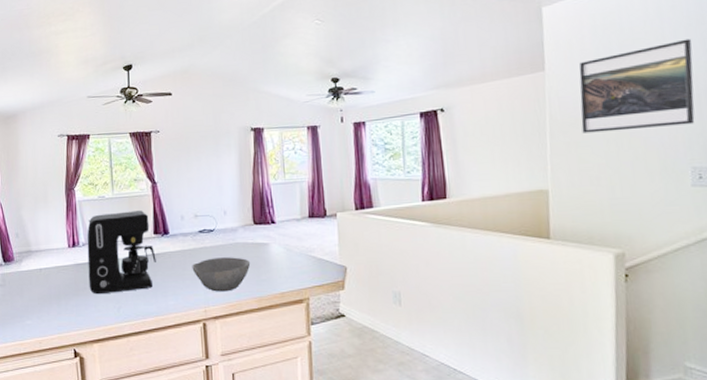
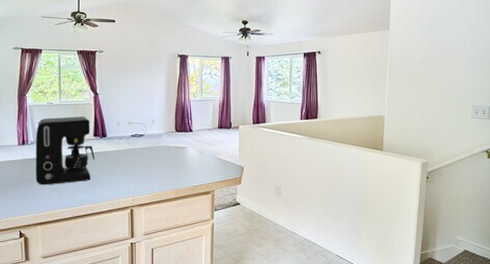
bowl: present [192,257,251,292] -> none [124,157,171,185]
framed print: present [579,38,695,133] -> none [409,16,480,77]

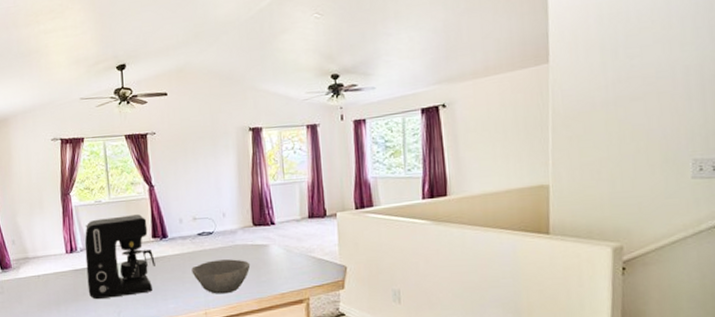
bowl: none [124,157,171,185] -> present [191,259,251,294]

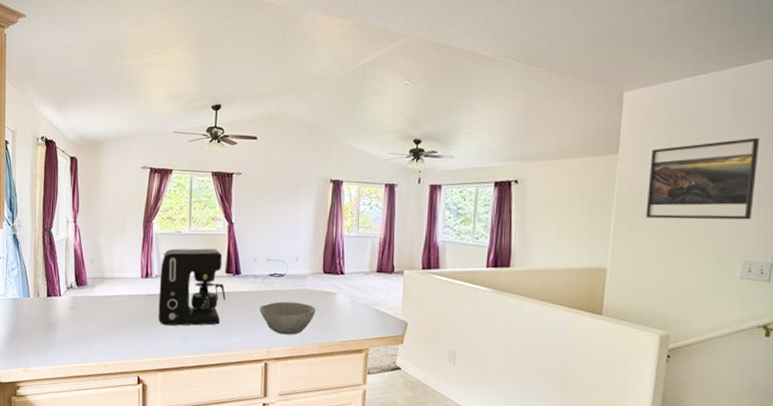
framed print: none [583,27,699,127] -> present [646,137,760,220]

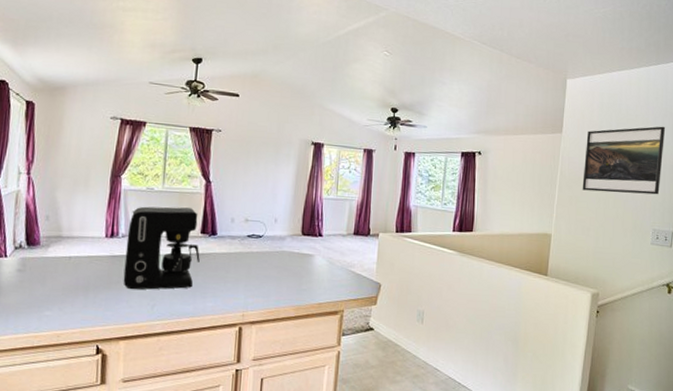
bowl: present [259,301,316,335] -> none [235,263,294,298]

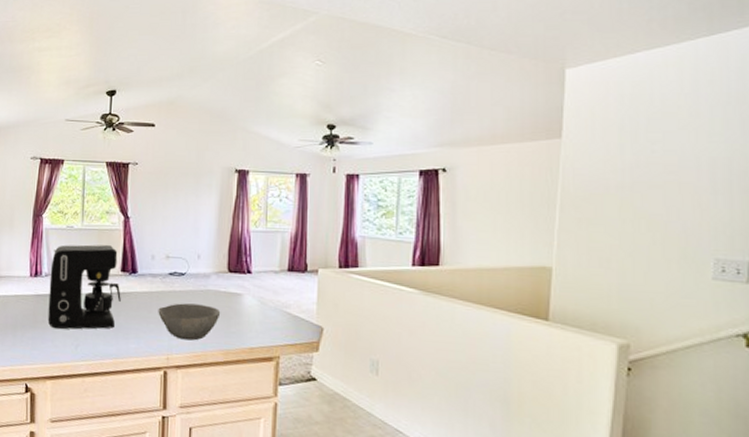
bowl: none [235,263,294,298] -> present [158,303,221,341]
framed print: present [582,126,666,195] -> none [596,118,730,212]

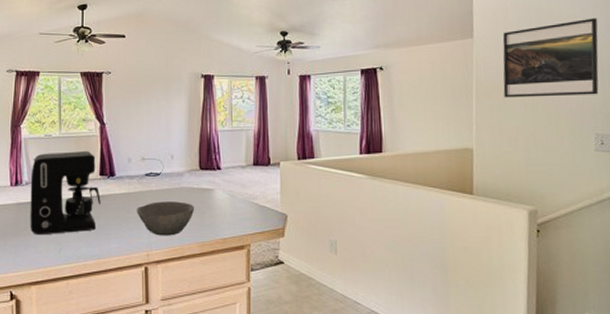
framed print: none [596,118,730,212] -> present [502,18,599,98]

